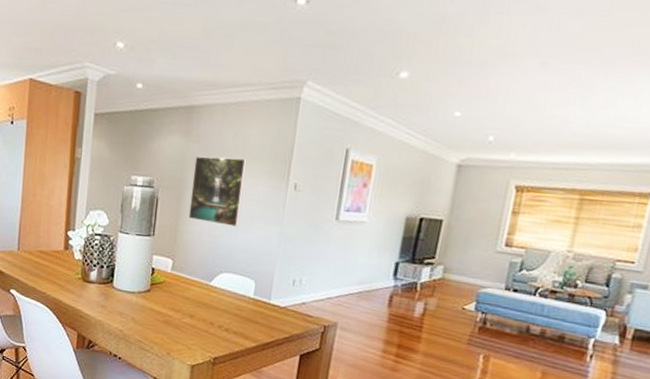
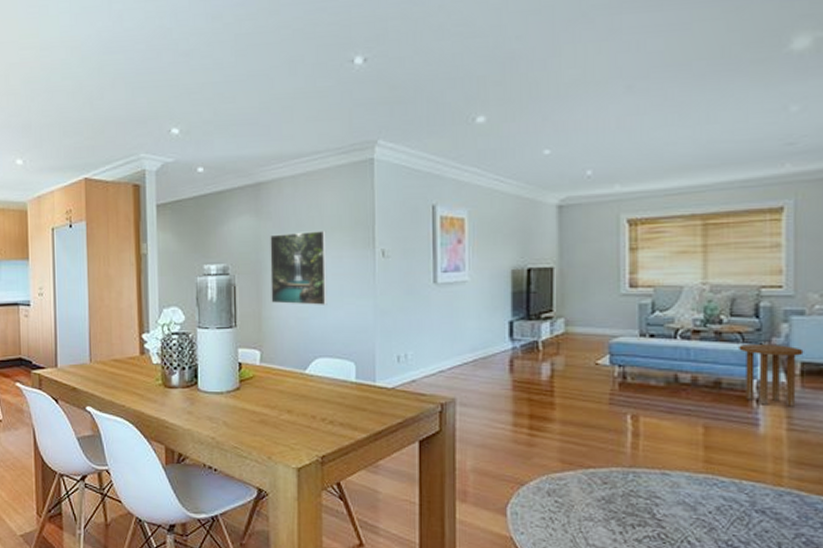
side table: none [581,307,640,365] -> present [739,343,804,407]

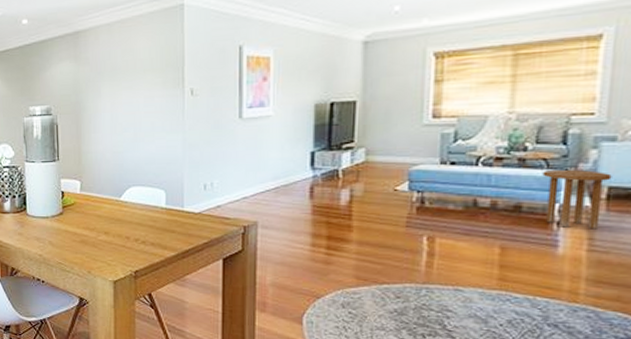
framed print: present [270,230,328,305] -> none [88,72,140,141]

